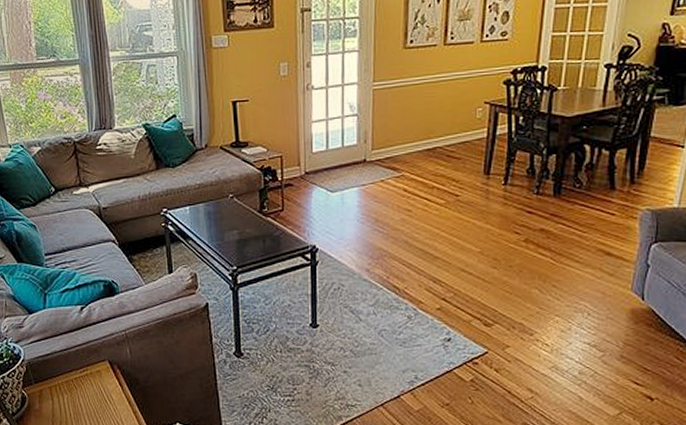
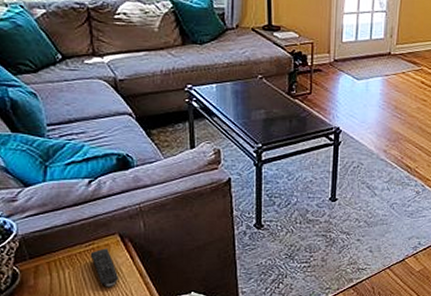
remote control: none [84,374,111,415] -> present [90,248,120,288]

